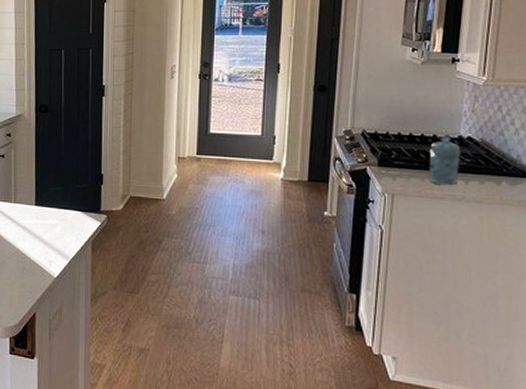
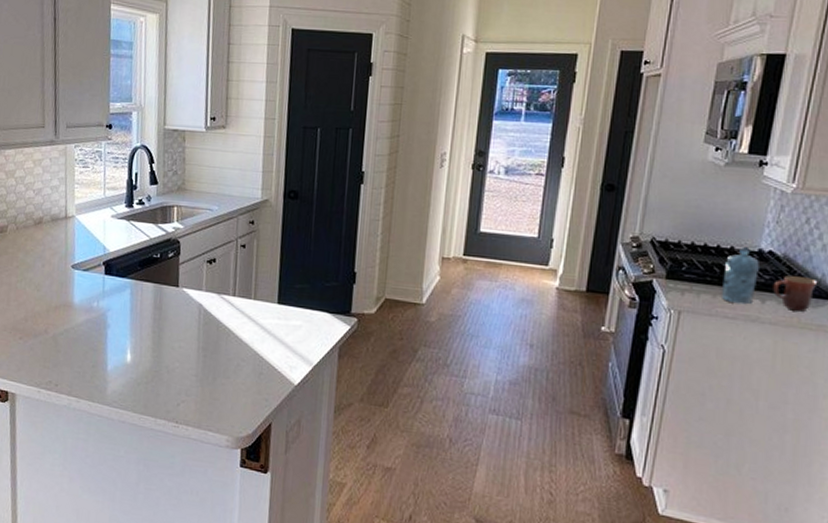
mug: none [474,158,514,189] -> present [773,276,818,312]

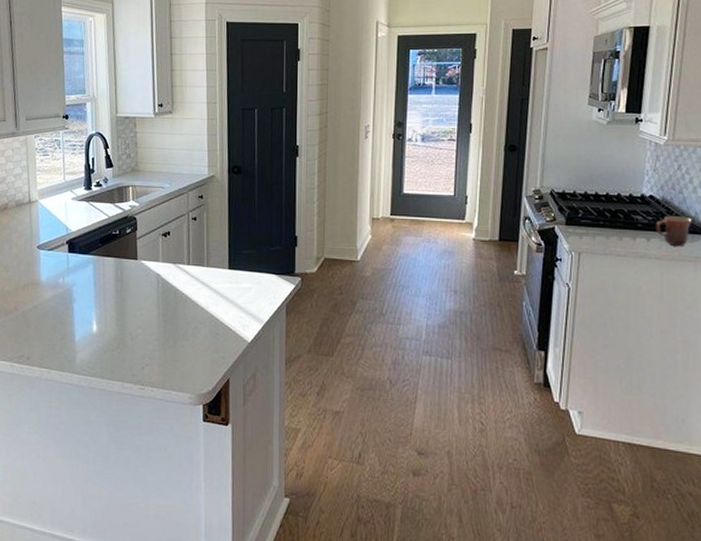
canister: present [720,247,761,305] -> none [612,194,644,243]

